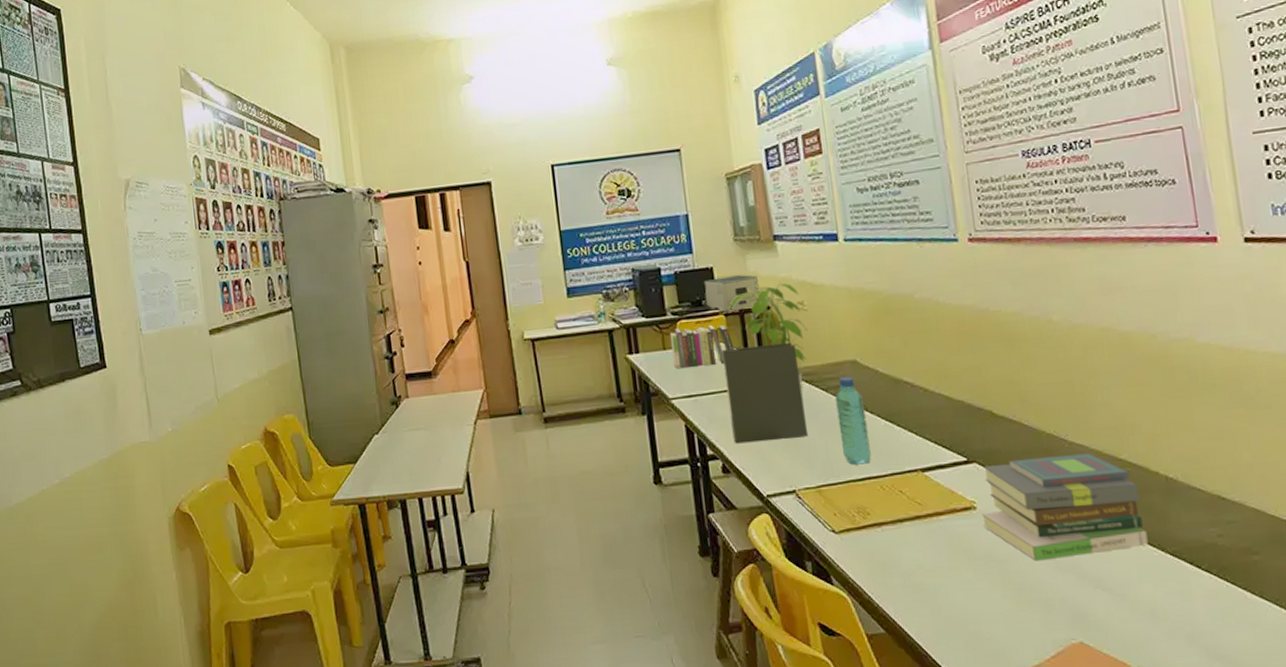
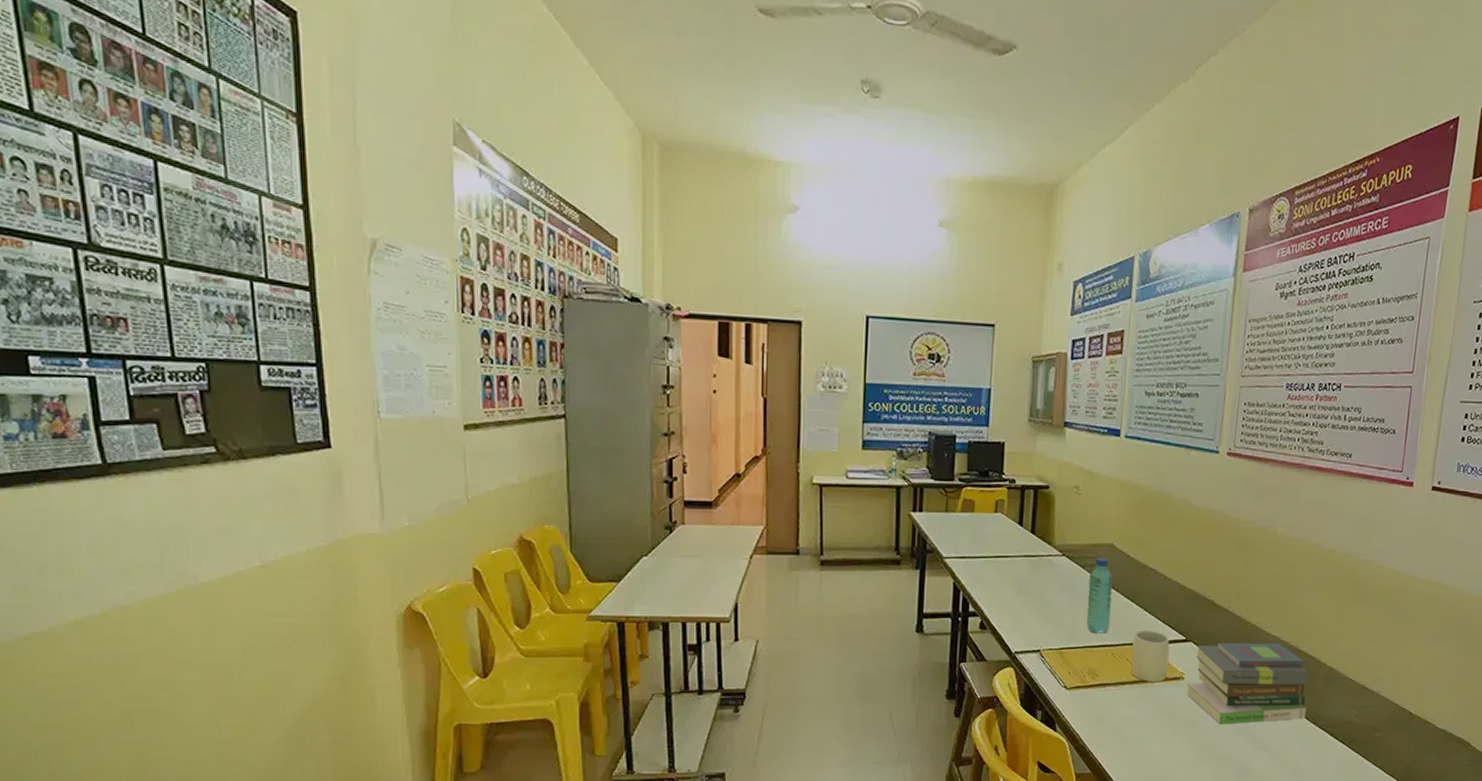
books: present [669,324,734,368] -> none [952,494,1010,532]
printer: present [702,275,760,312] -> none [992,453,1043,486]
binder: present [721,343,809,444] -> none [994,519,1065,605]
potted plant: present [728,282,808,395] -> none [1011,464,1078,569]
mug: none [902,454,954,516] -> present [1131,630,1170,682]

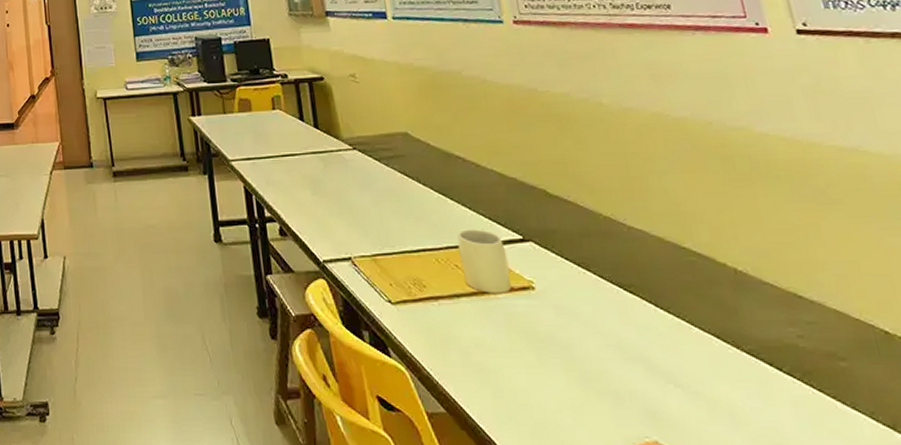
water bottle: present [1086,557,1113,634] -> none [388,148,426,236]
books: present [1186,642,1309,725] -> none [540,238,721,349]

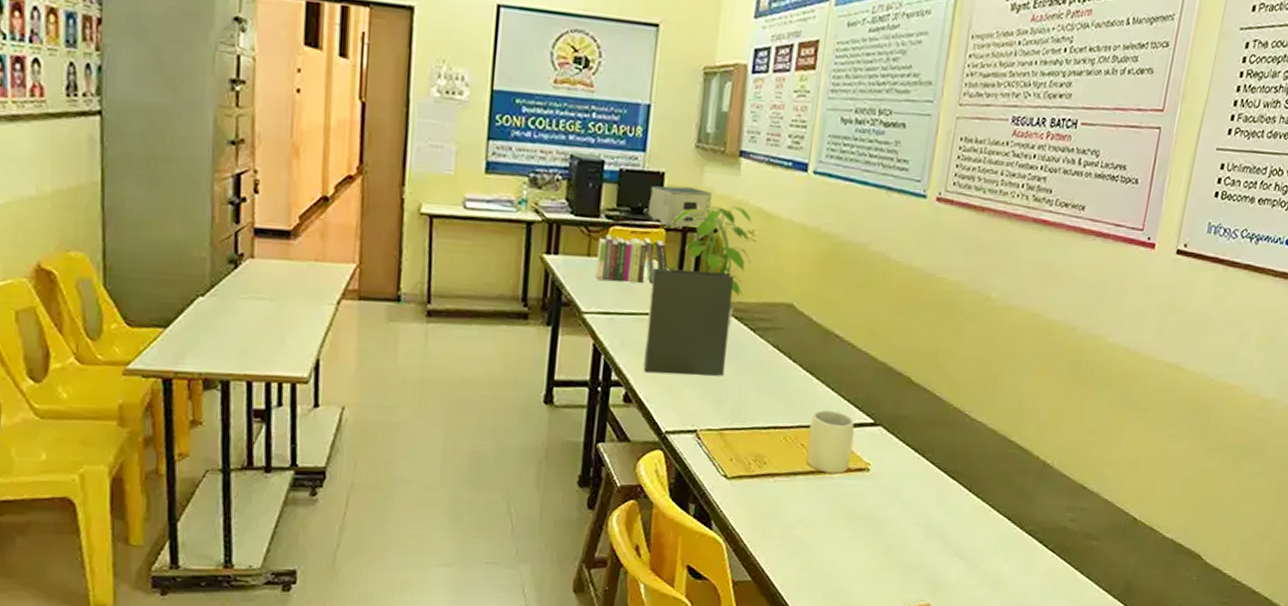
books: none [229,92,290,131] -> present [595,234,668,283]
printer: none [259,47,313,81] -> present [647,185,712,227]
binder: none [278,113,363,208] -> present [643,267,734,376]
potted plant: none [284,55,360,164] -> present [670,201,752,332]

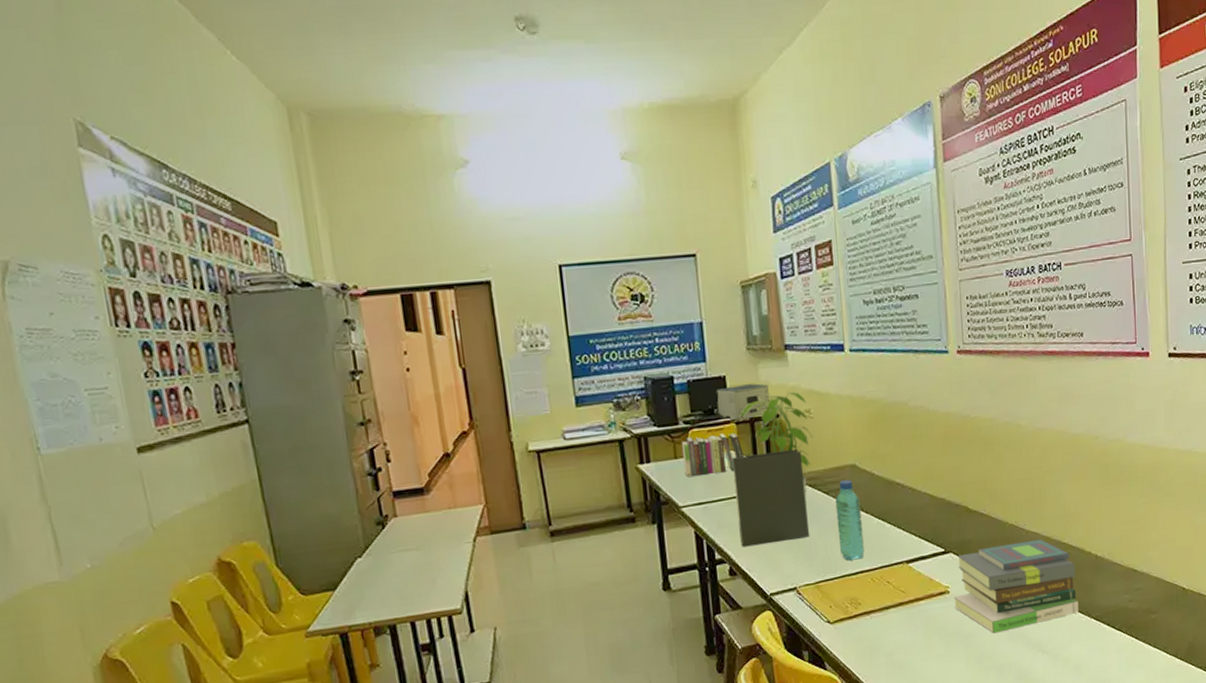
water bottle: none [755,319,790,413] -> present [835,480,864,561]
mug: present [806,409,855,474] -> none [890,547,932,602]
books: none [871,428,1019,527] -> present [954,539,1079,634]

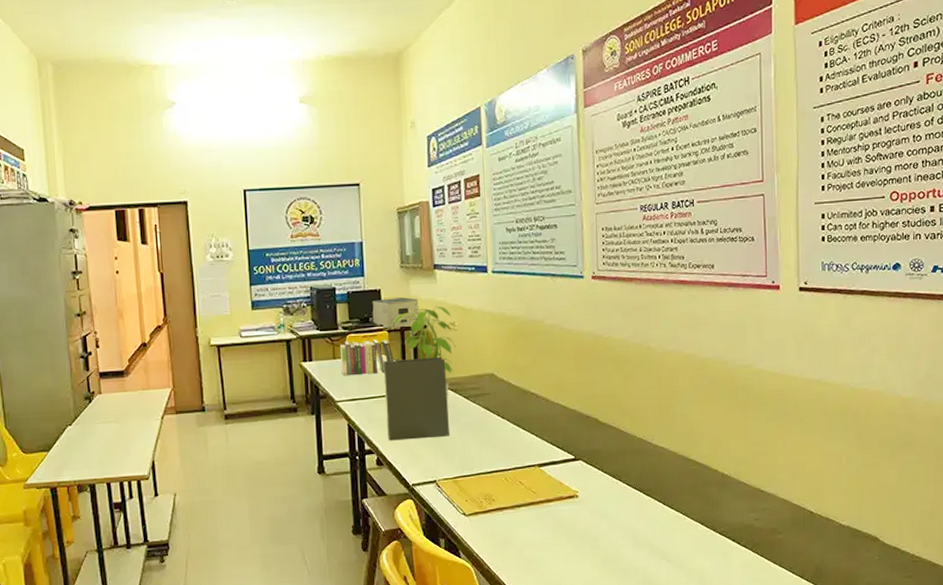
water bottle: present [835,480,864,561] -> none [474,387,499,460]
books: present [954,539,1079,634] -> none [582,453,704,539]

